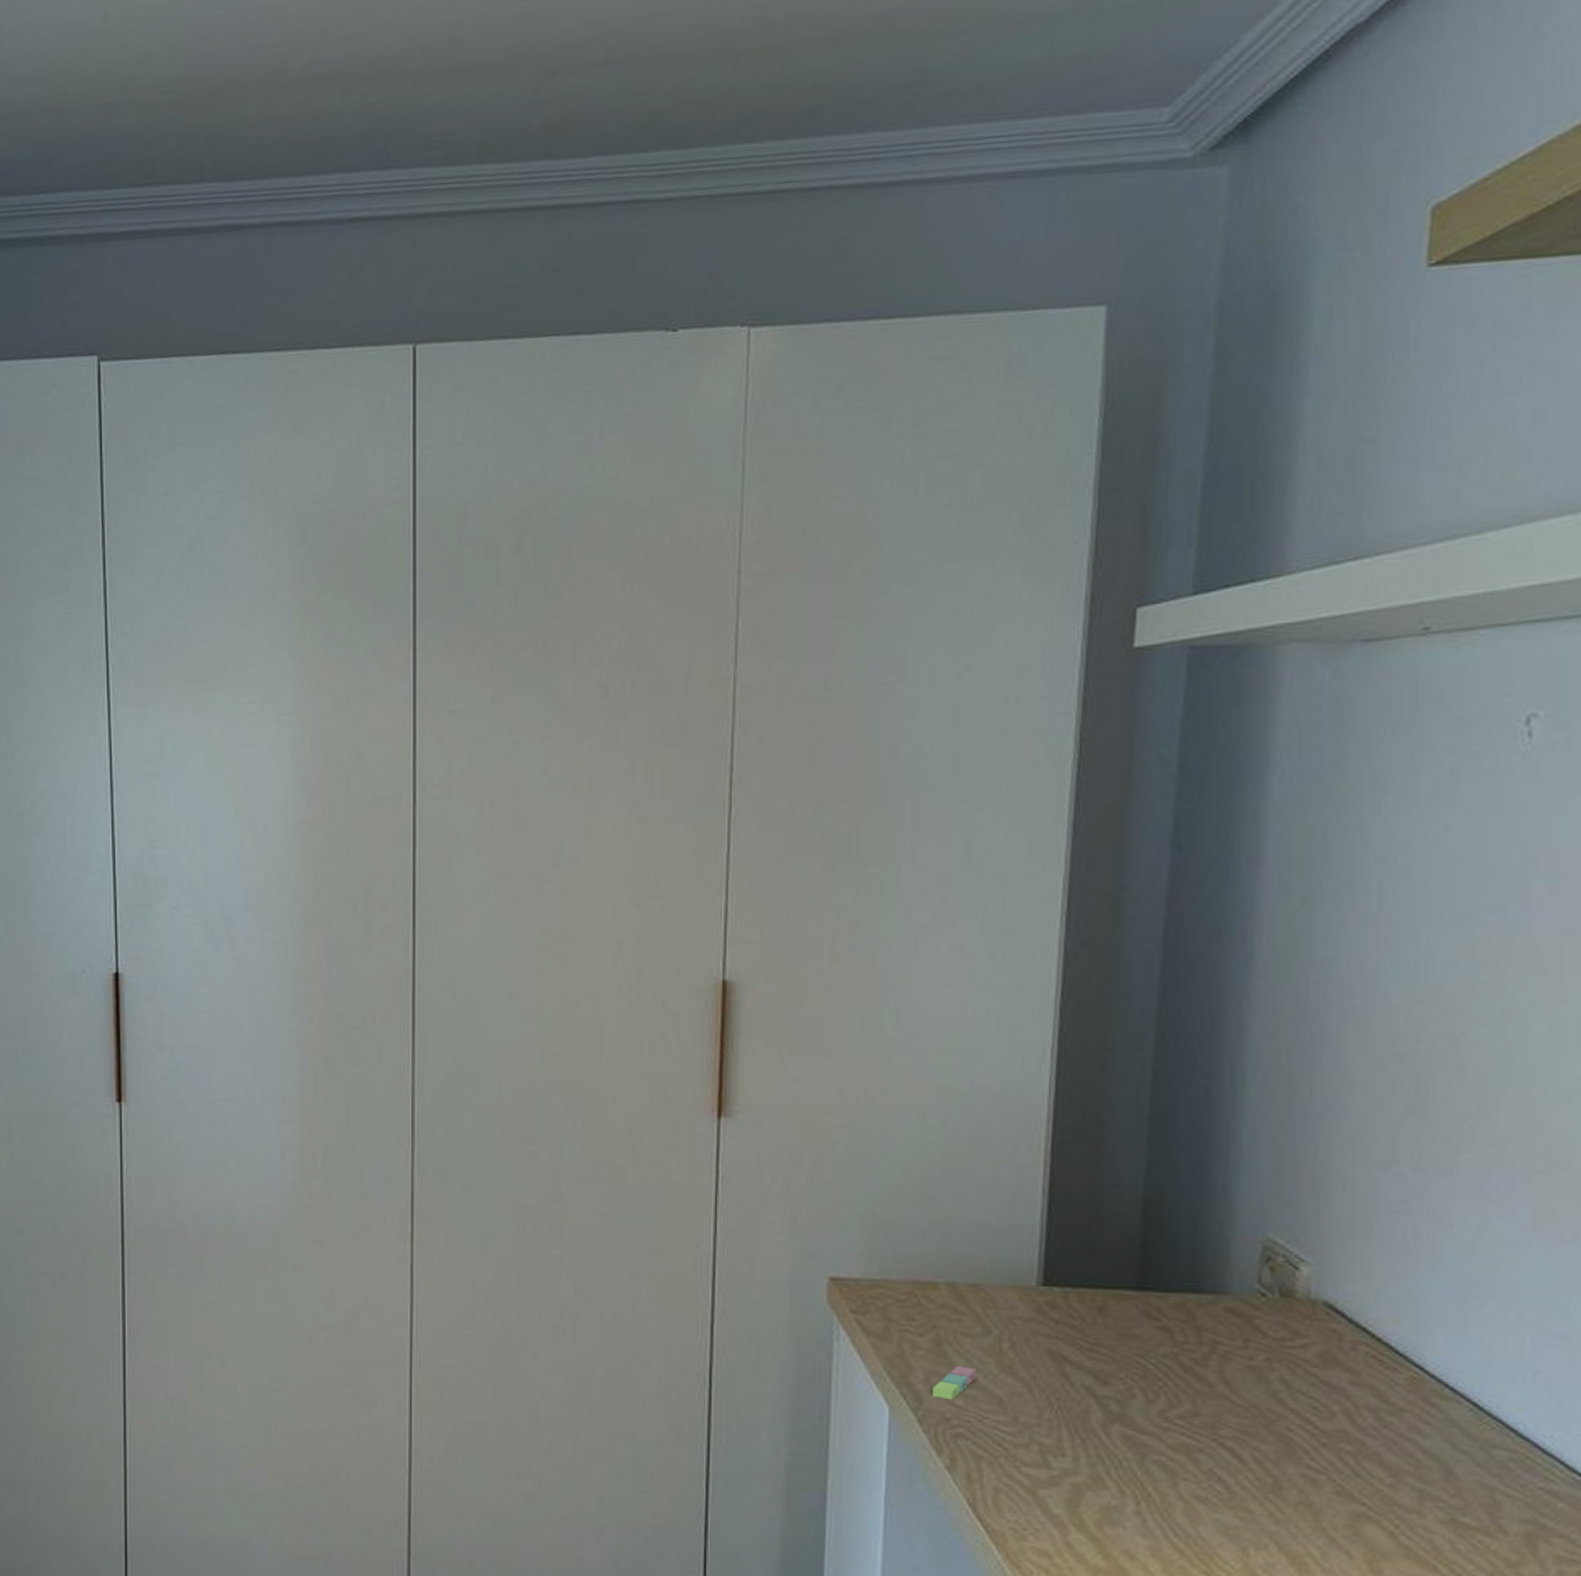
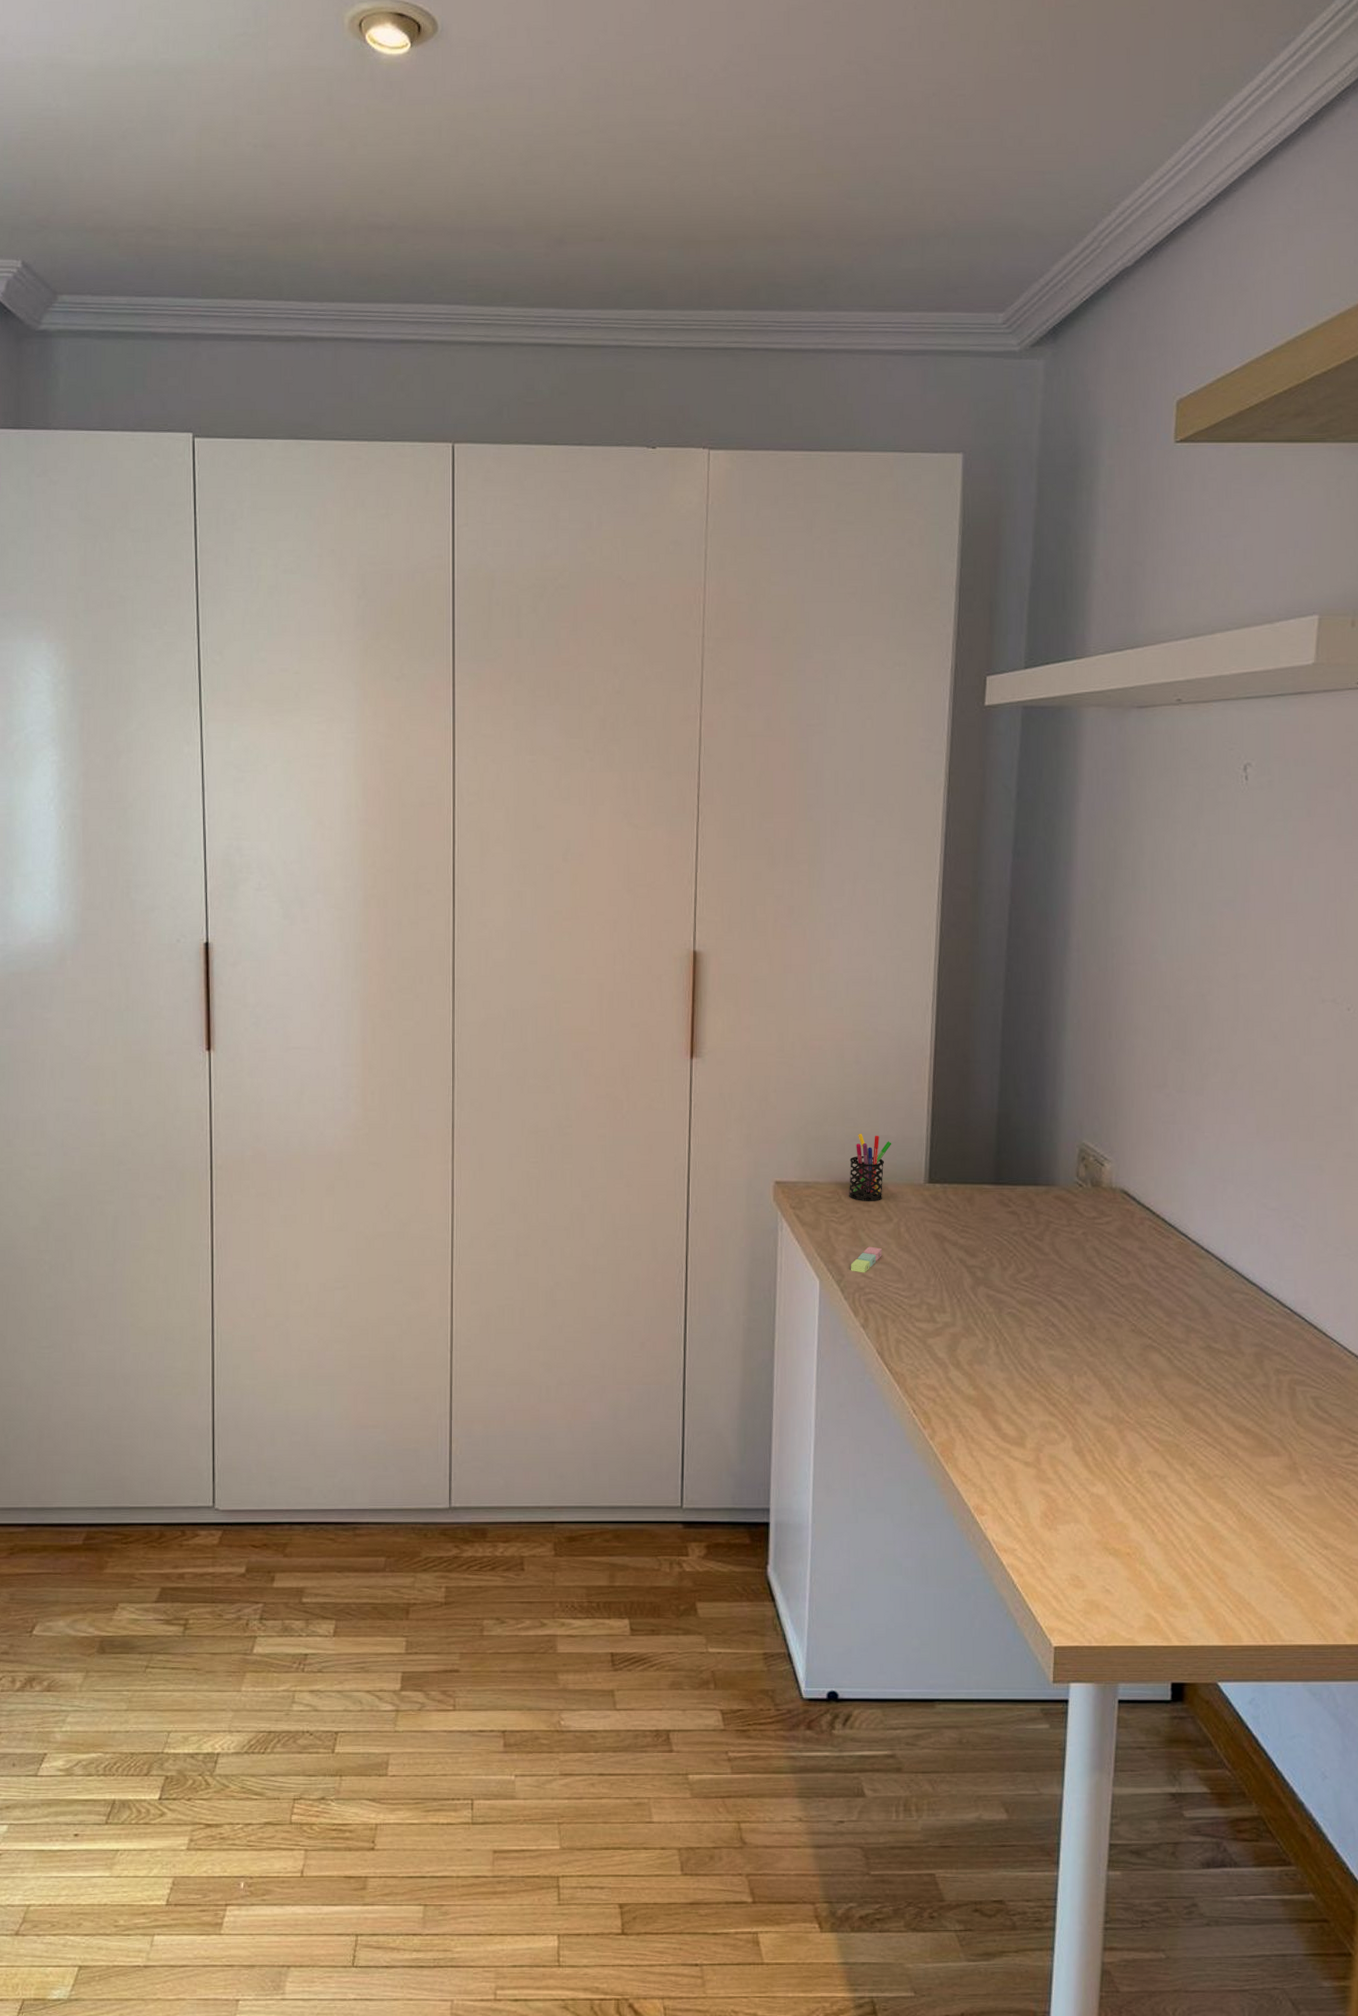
pen holder: none [931,1219,992,1309] -> present [849,1134,892,1202]

